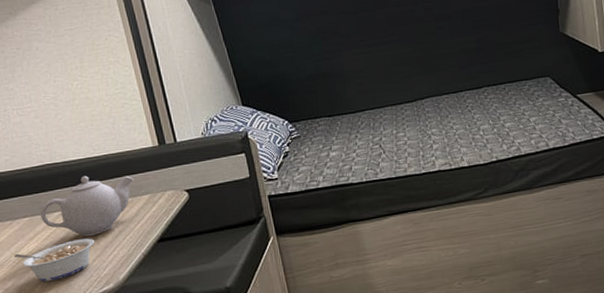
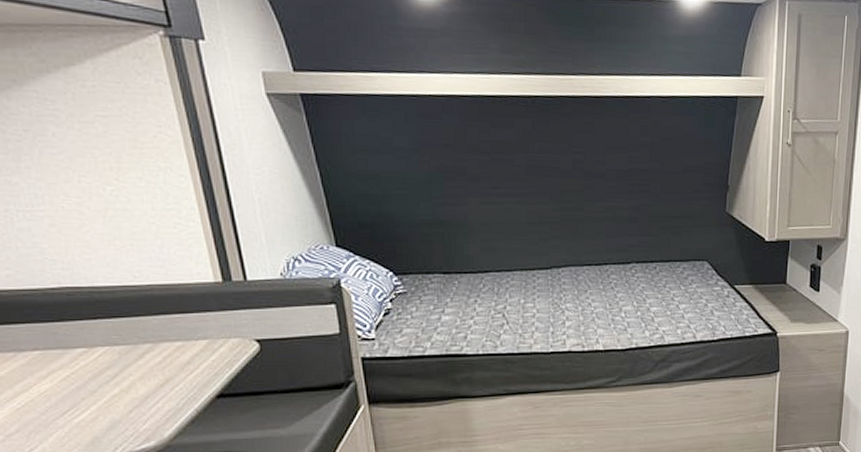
legume: present [13,238,95,282] -> none [18,384,133,432]
teapot: present [40,175,135,237] -> none [56,307,189,383]

